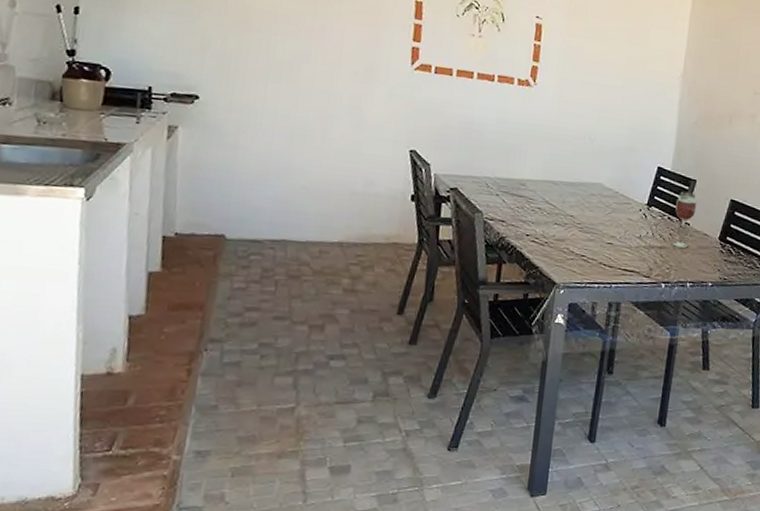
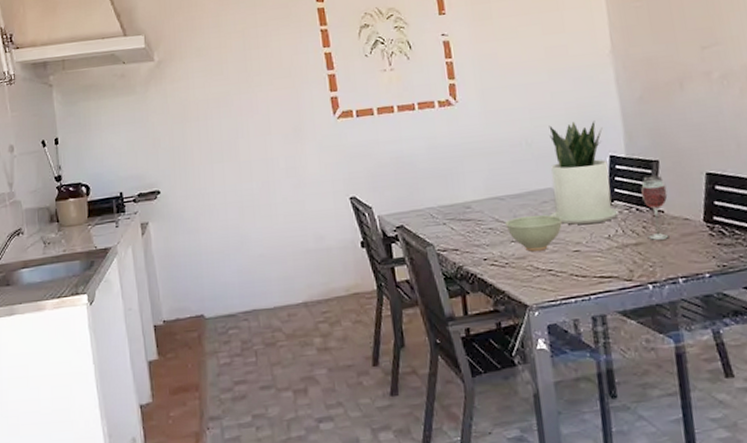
bowl: none [553,203,605,237] -> present [505,215,563,252]
planter: none [595,127,658,223] -> present [549,120,620,225]

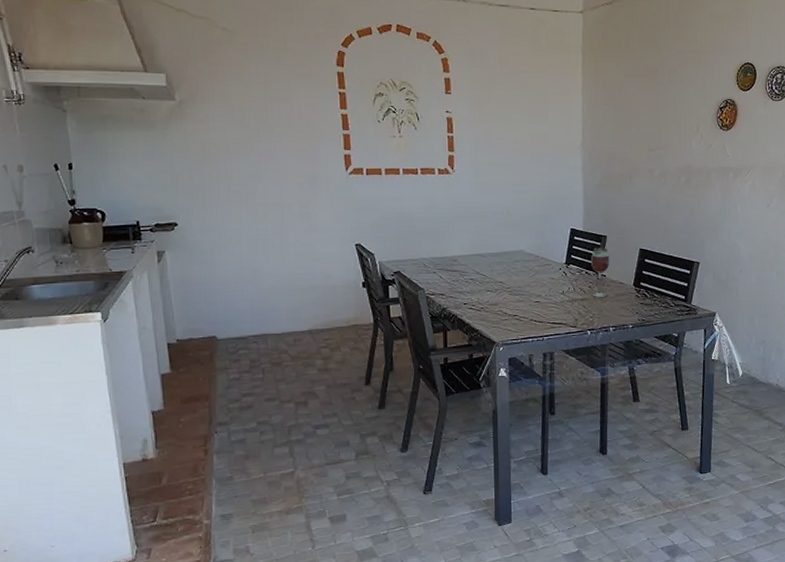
bowl: present [505,215,563,252] -> none [484,271,529,300]
planter: present [549,120,620,225] -> none [520,198,573,282]

